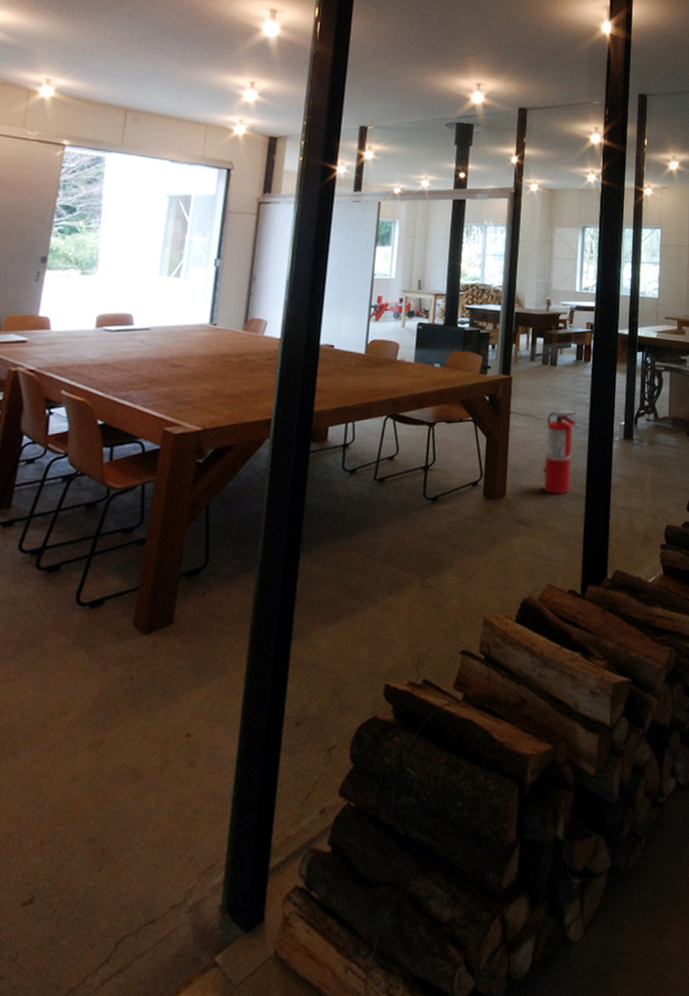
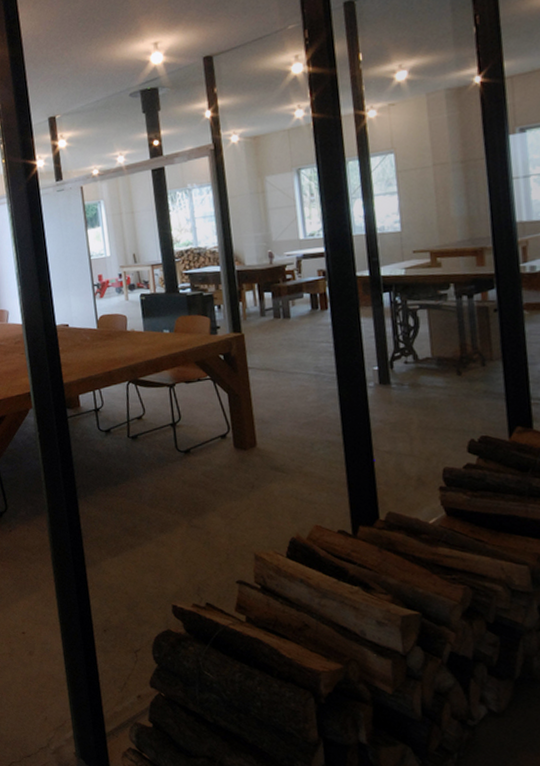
fire extinguisher: present [542,411,577,495] -> none [288,361,324,443]

